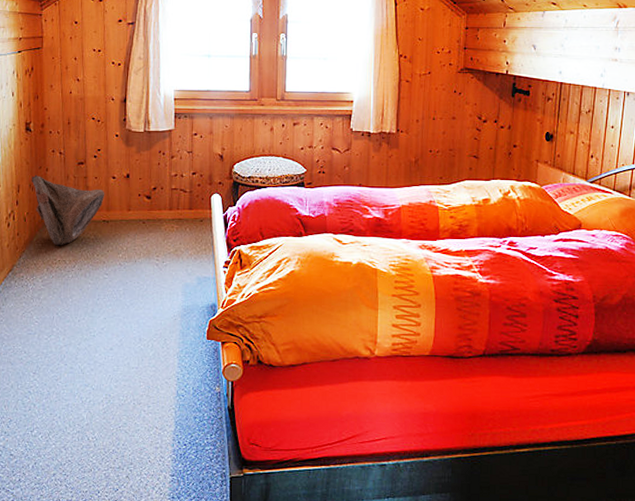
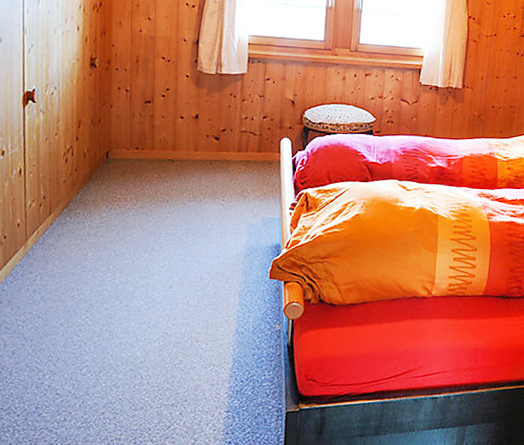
bag: present [31,174,105,246] -> none [93,111,172,183]

